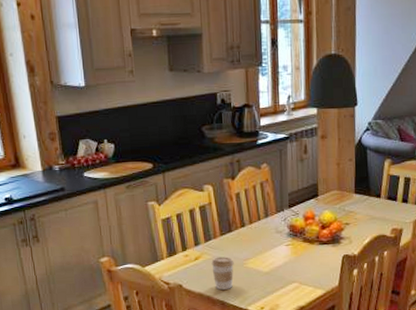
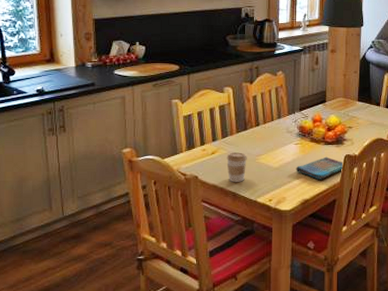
dish towel: none [288,258,343,284] -> present [296,156,344,180]

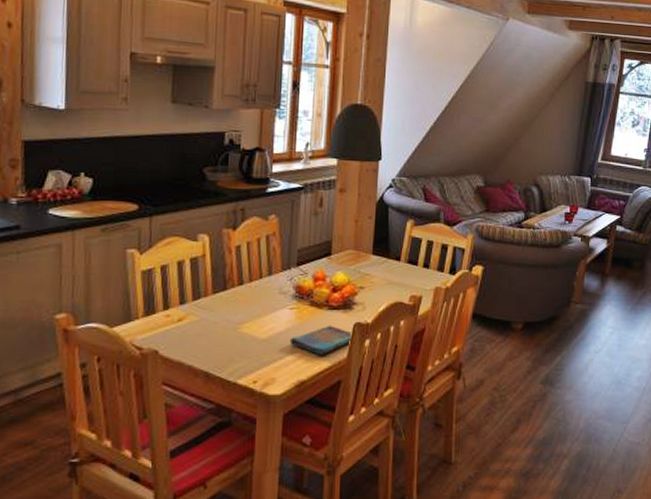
coffee cup: present [226,152,247,182] -> none [198,319,226,358]

